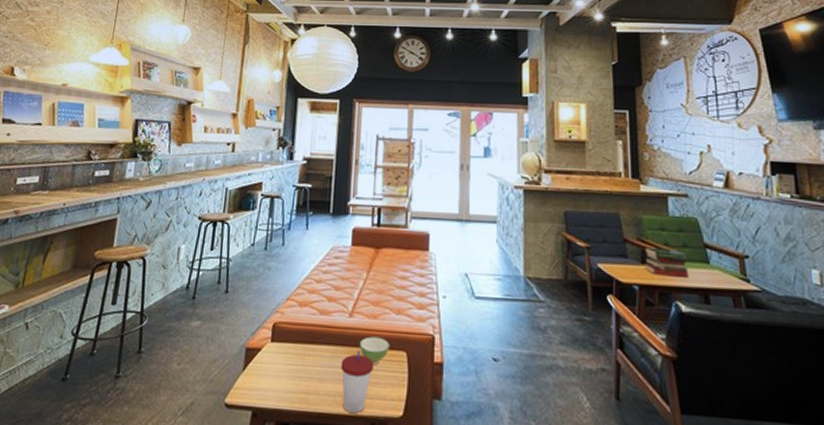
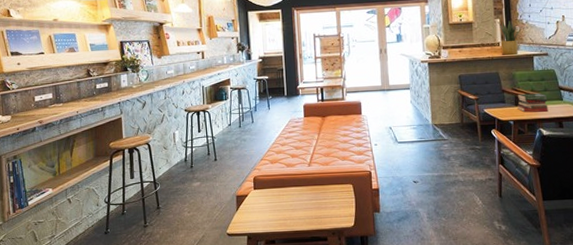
cup: present [340,350,373,414] -> none [306,188,330,229]
bowl: present [359,336,390,366] -> none [317,177,340,196]
planter: none [620,144,649,192] -> present [498,21,519,56]

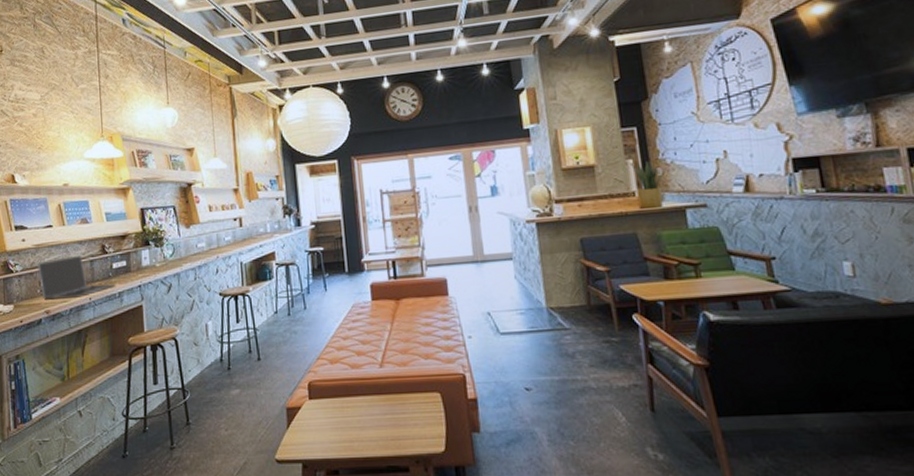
laptop: none [32,77,99,112] -> present [38,254,116,300]
books: present [517,93,549,113] -> none [667,260,715,289]

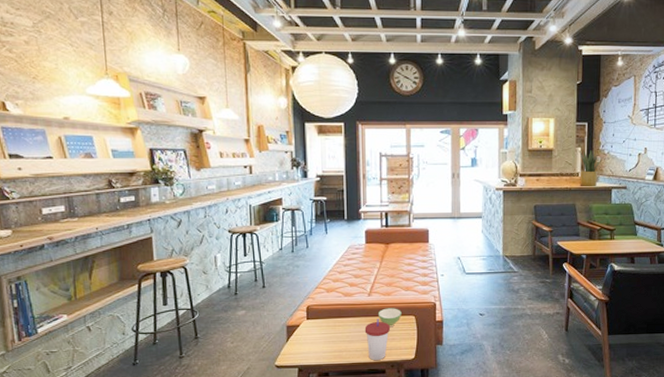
laptop: present [38,254,116,300] -> none [37,187,124,228]
cup: none [378,397,410,455] -> present [364,319,390,361]
bowl: none [393,382,423,409] -> present [377,308,402,328]

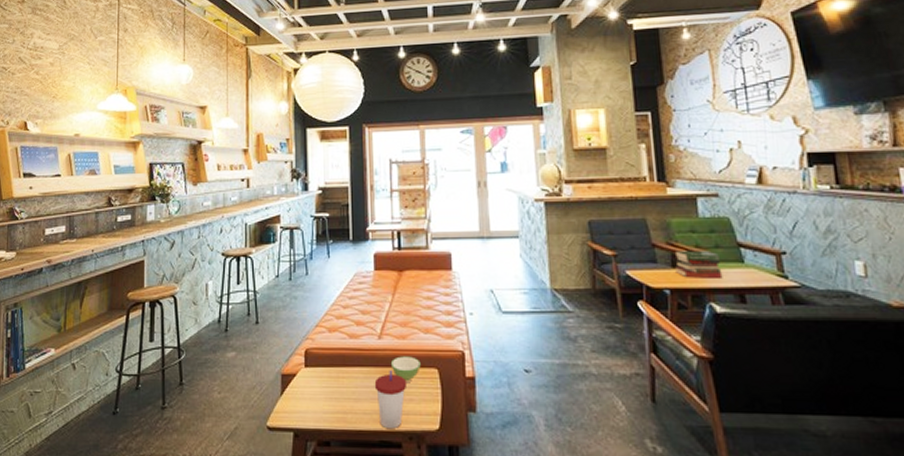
planter: present [579,150,600,187] -> none [644,146,675,196]
books: none [591,227,622,247] -> present [675,250,723,278]

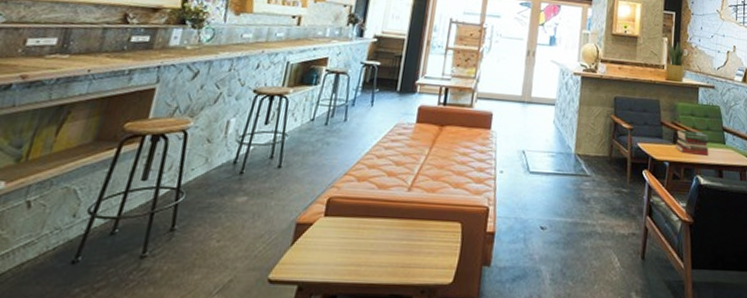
cup: present [374,370,406,430] -> none [394,223,428,283]
bowl: present [390,356,421,383] -> none [415,209,446,236]
planter: none [644,146,675,196] -> present [665,41,687,83]

